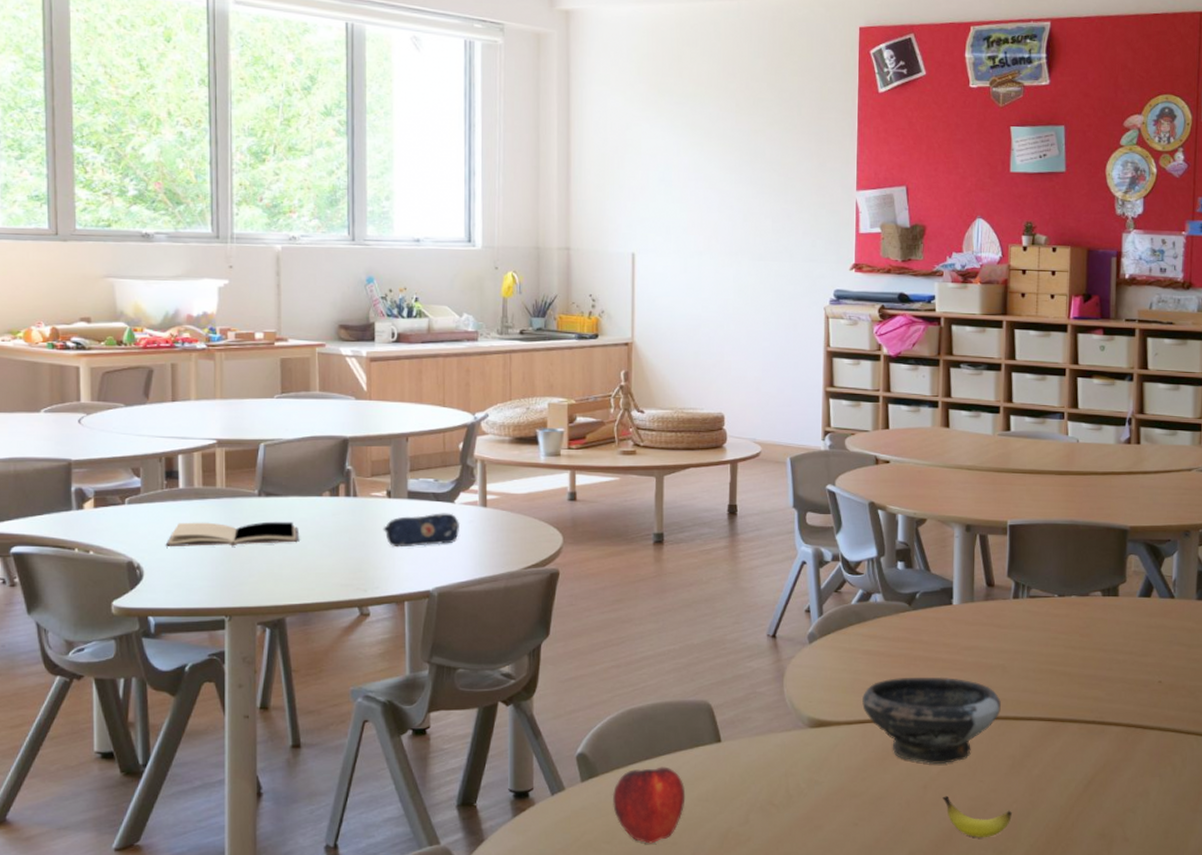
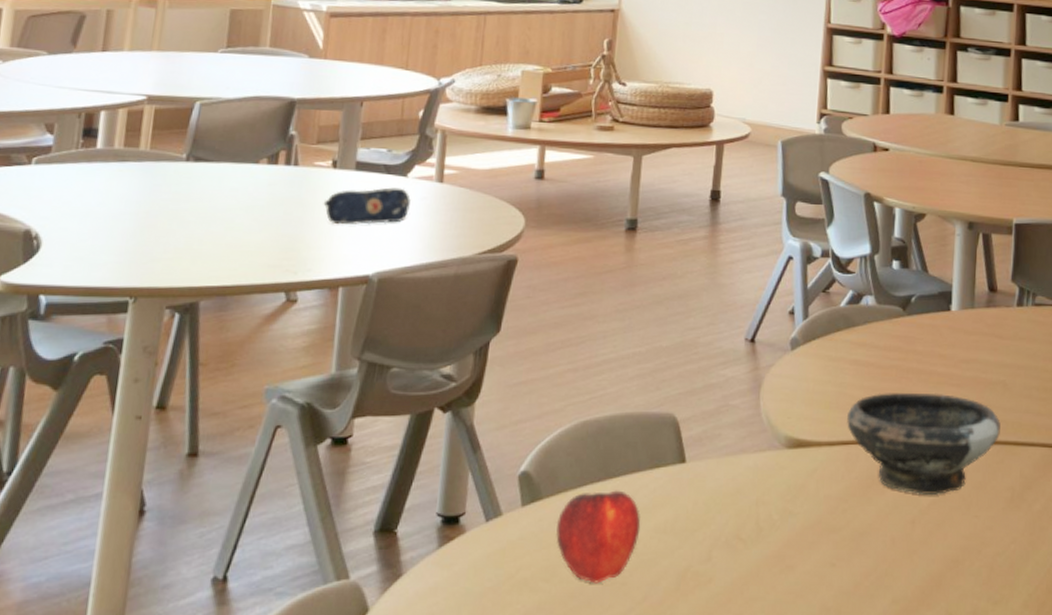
book: present [165,521,298,547] -> none [71,187,227,217]
banana: present [942,796,1012,837] -> none [932,533,1009,584]

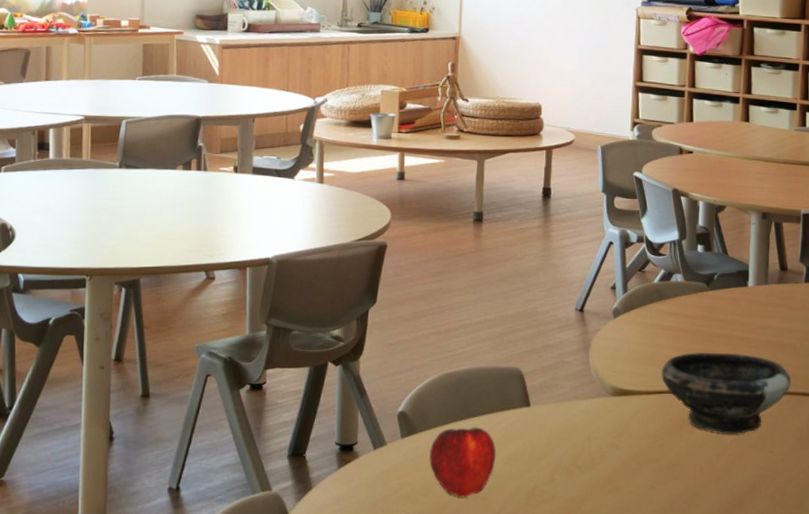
pencil case: present [323,187,412,225] -> none [229,188,299,218]

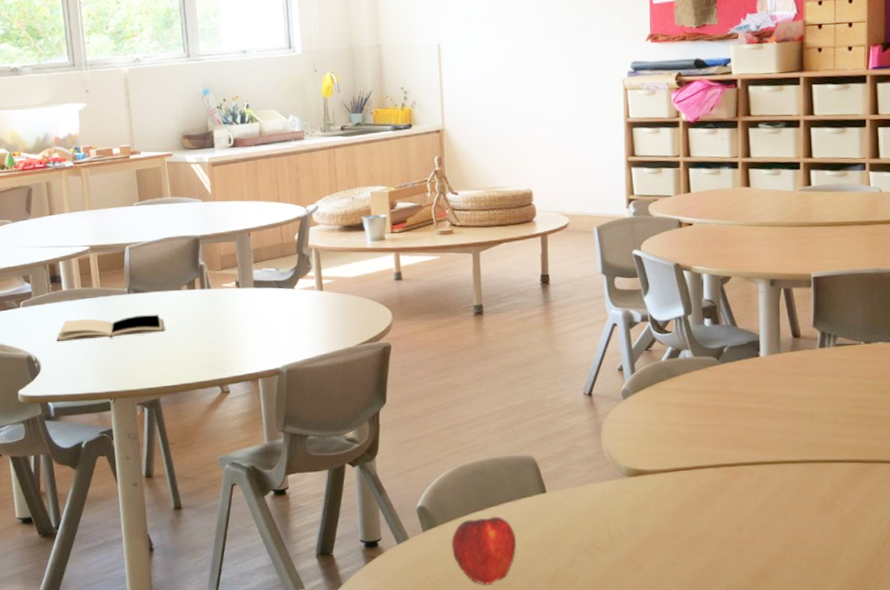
book: none [35,189,154,213] -> present [56,314,165,342]
bowl: present [661,352,791,434] -> none [675,425,811,506]

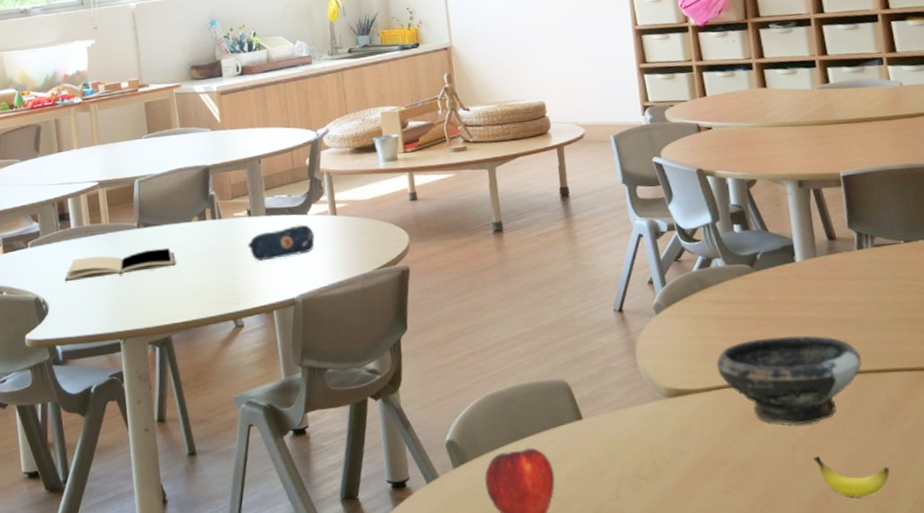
pencil case: none [235,298,301,332] -> present [247,224,315,262]
bowl: none [675,425,811,506] -> present [715,335,862,425]
banana: none [756,535,825,573] -> present [813,456,890,497]

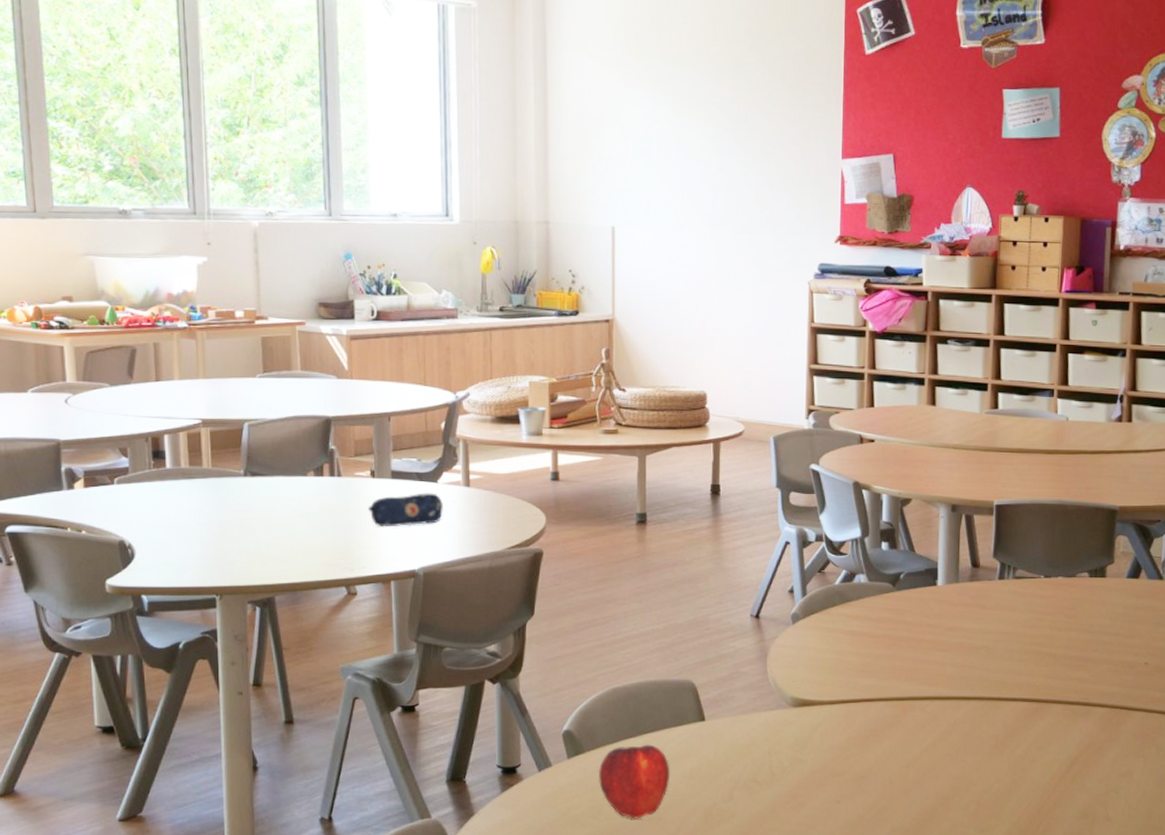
book: present [64,247,176,282] -> none [155,501,285,527]
bowl: present [715,335,862,425] -> none [845,657,985,743]
banana: present [813,456,890,497] -> none [925,775,994,816]

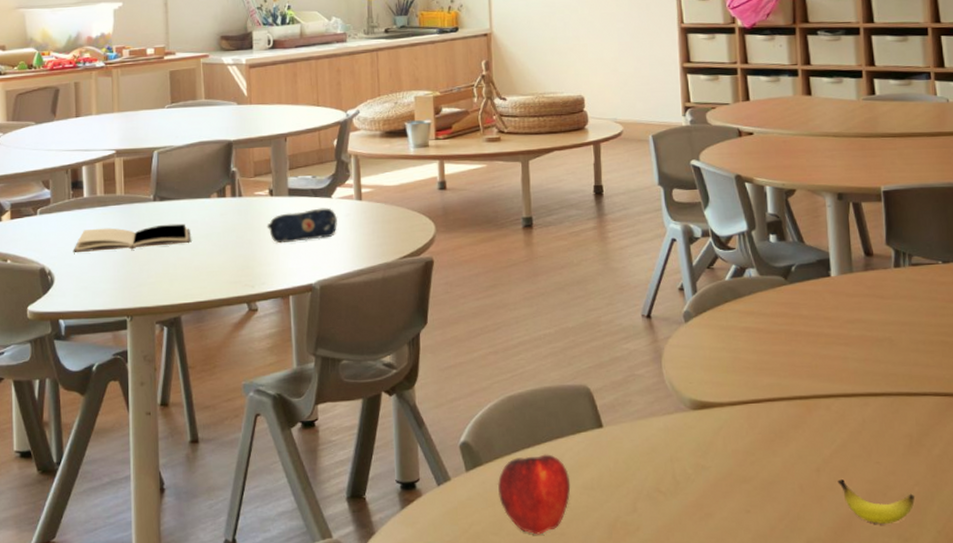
book: none [155,501,285,527] -> present [73,223,190,253]
banana: none [925,775,994,816] -> present [837,479,915,524]

